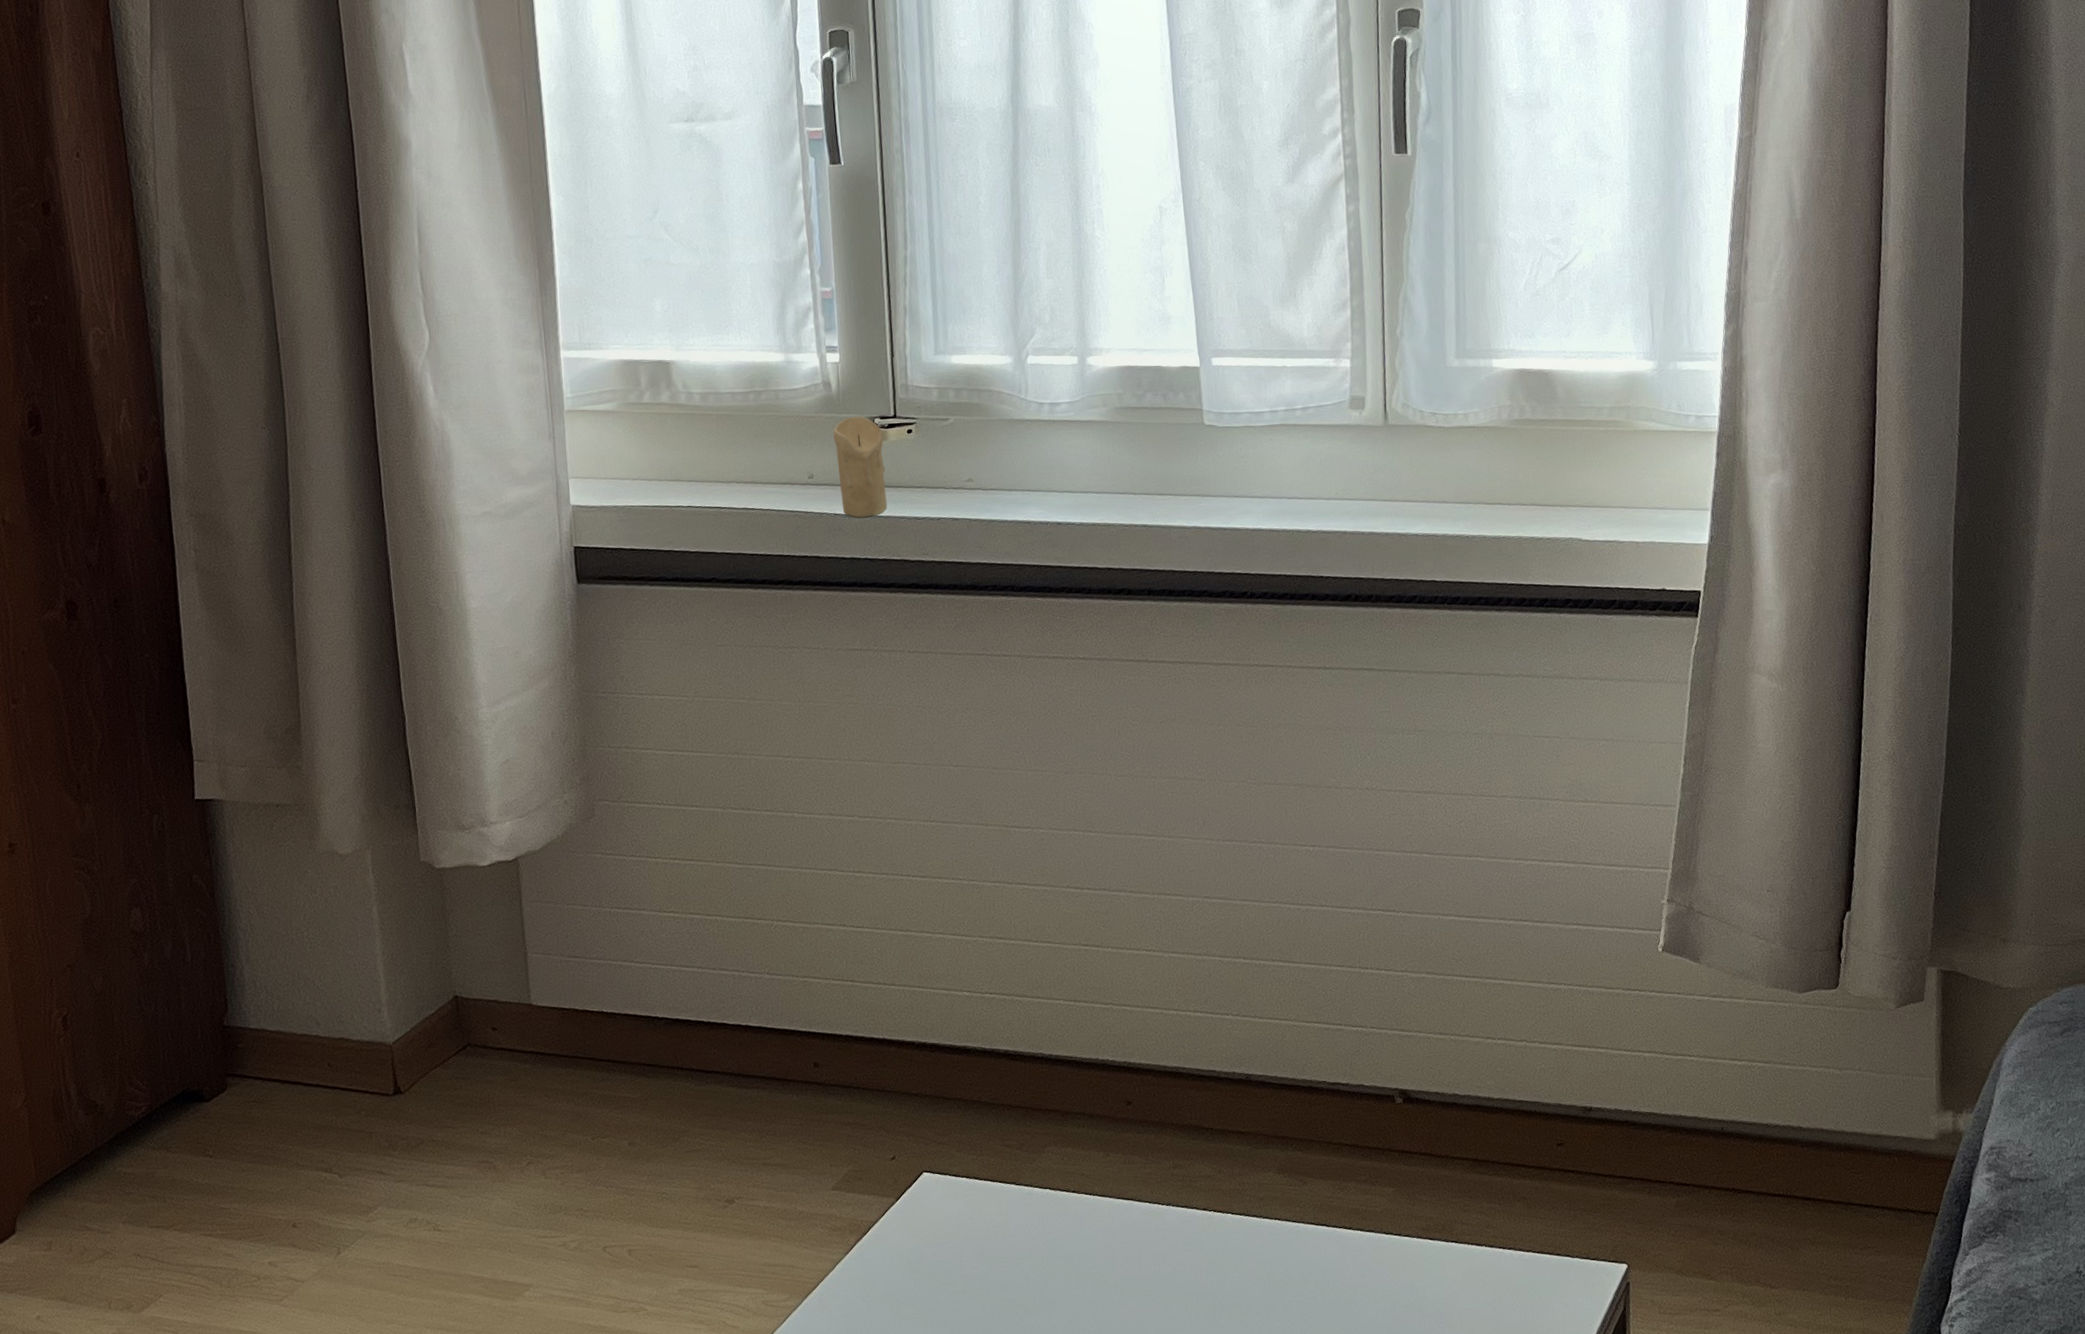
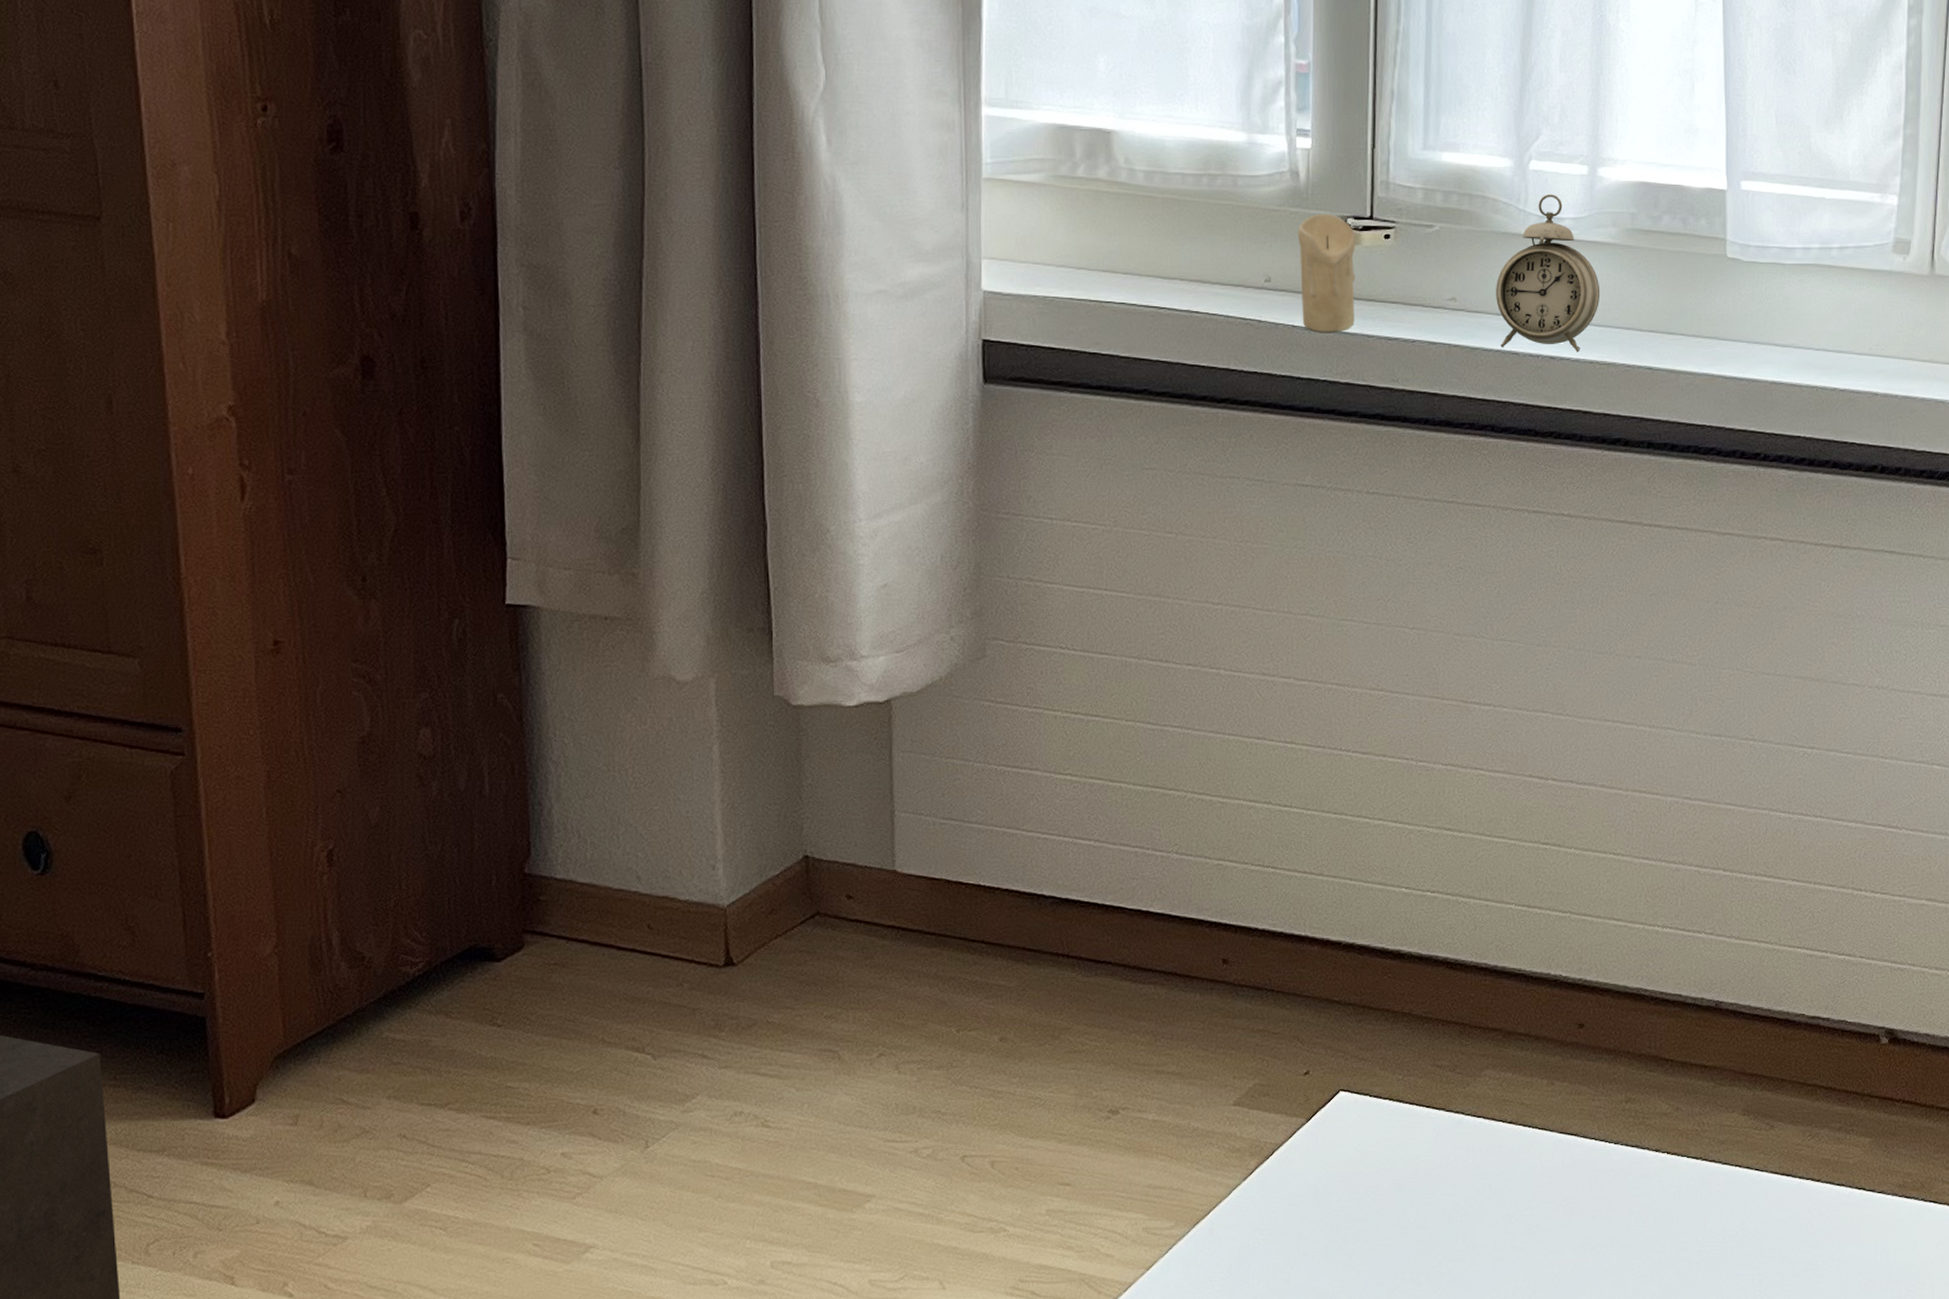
alarm clock: none [1006,383,1097,519] -> present [1495,194,1600,353]

